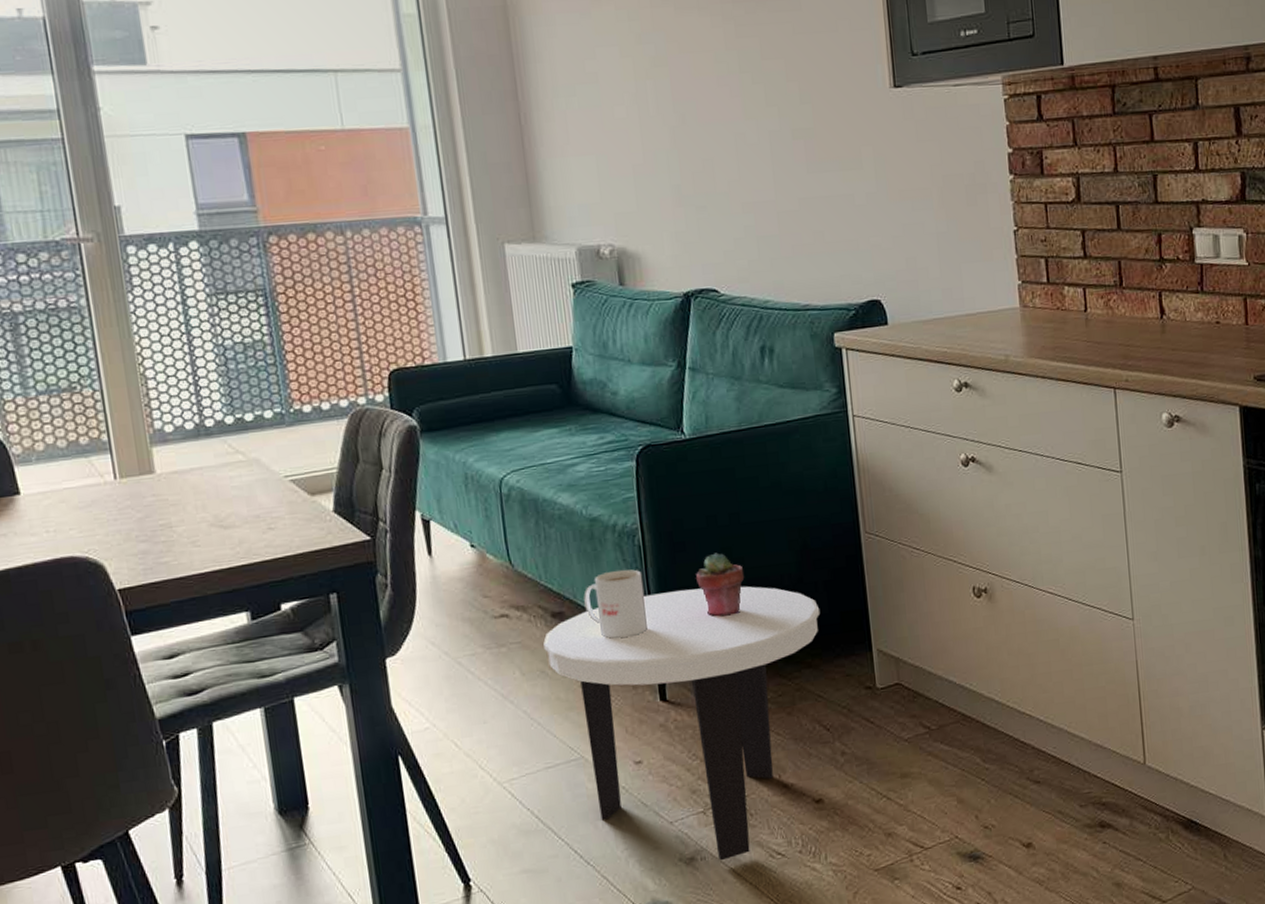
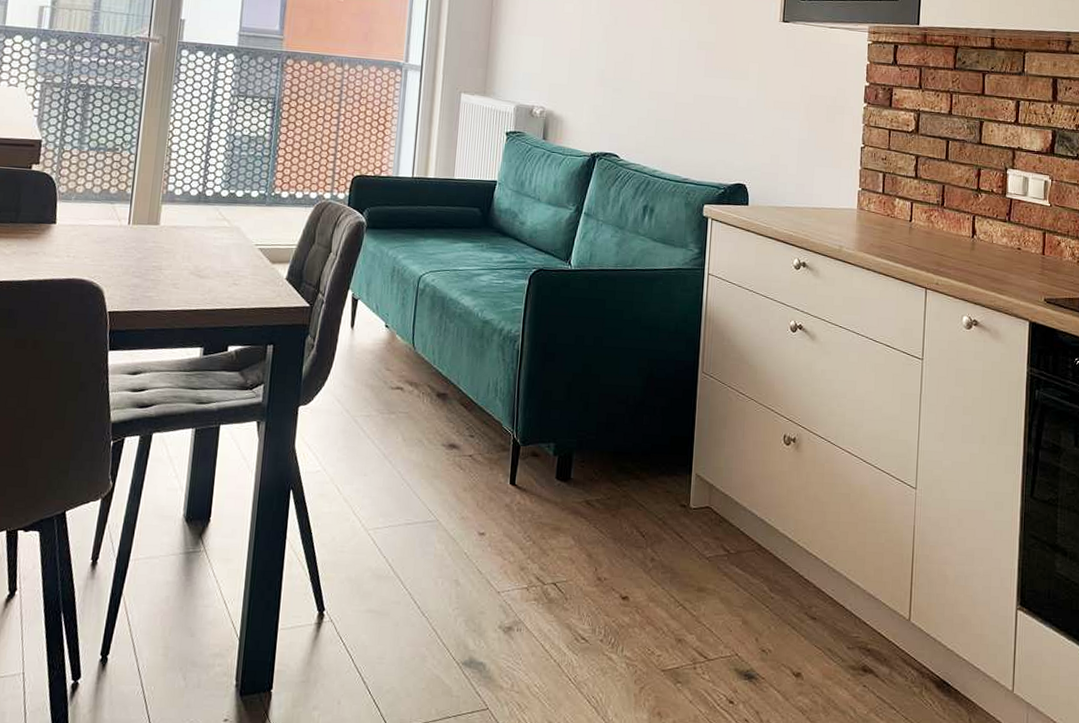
side table: present [543,586,821,861] -> none [425,392,654,635]
mug: present [583,569,649,640] -> none [465,367,516,426]
potted succulent: present [696,552,744,617] -> none [558,367,597,422]

